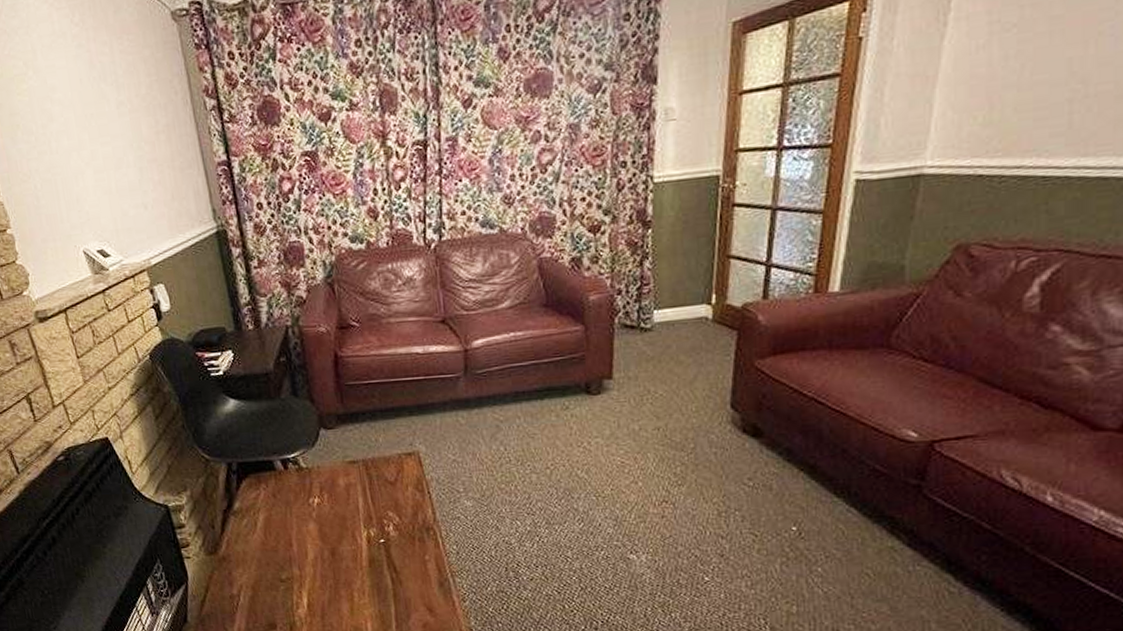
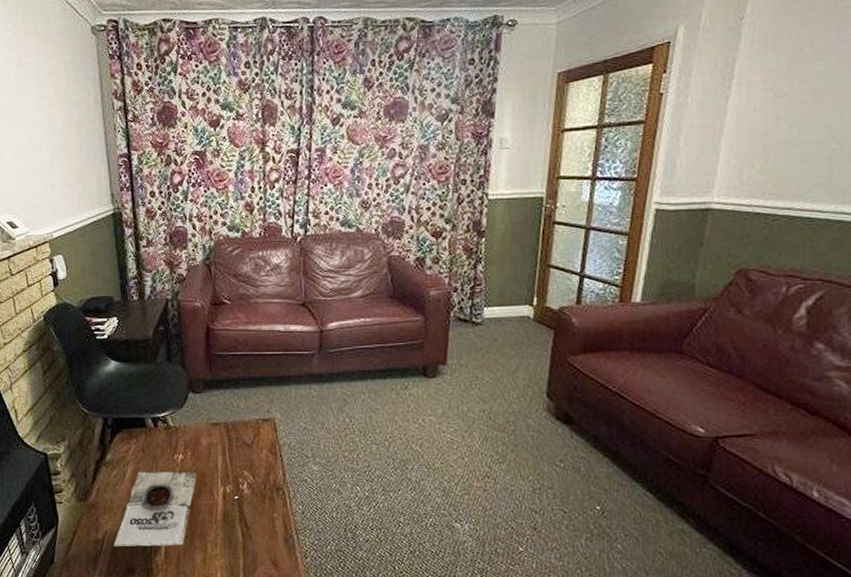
magazine: none [250,516,337,602] -> present [114,472,197,547]

